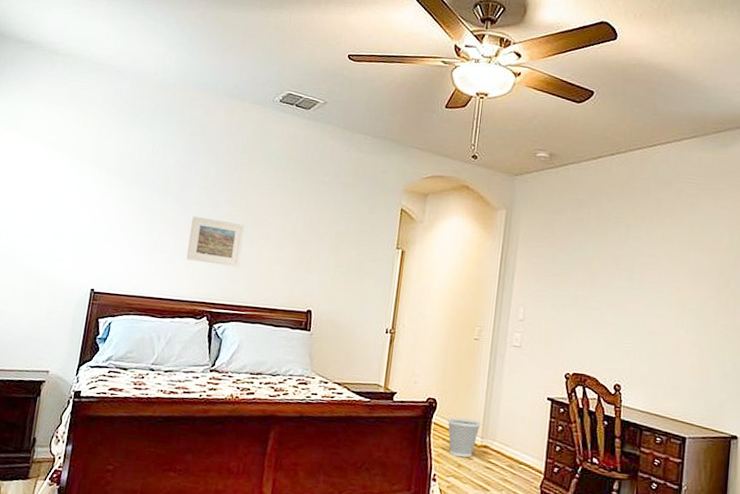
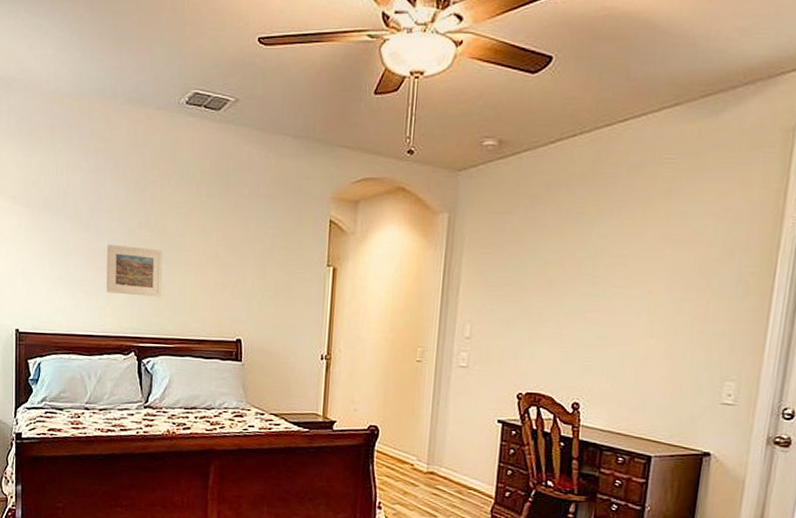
wastebasket: present [447,417,481,458] -> none [391,444,426,485]

